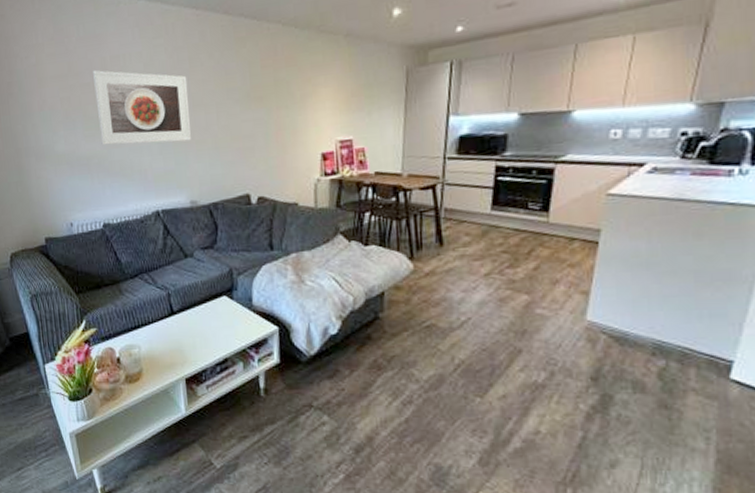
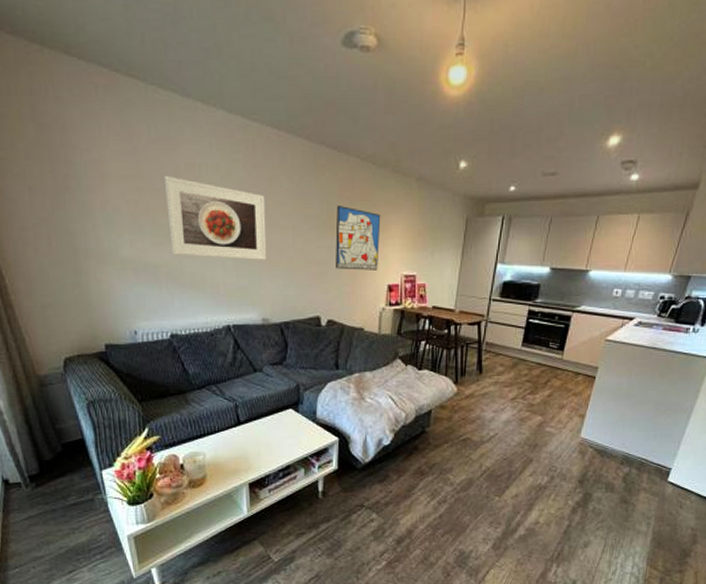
wall art: none [260,75,309,142] -> present [335,206,381,270]

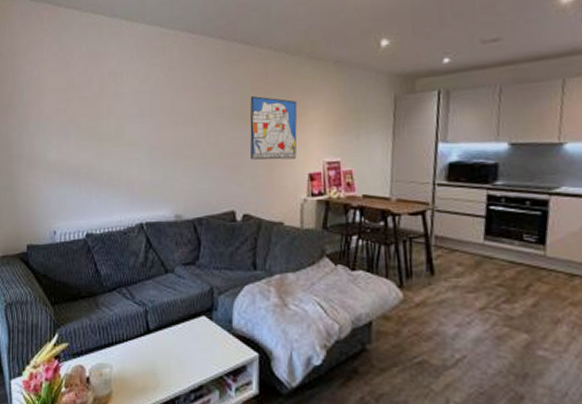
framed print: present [165,175,266,260] -> none [91,84,181,156]

